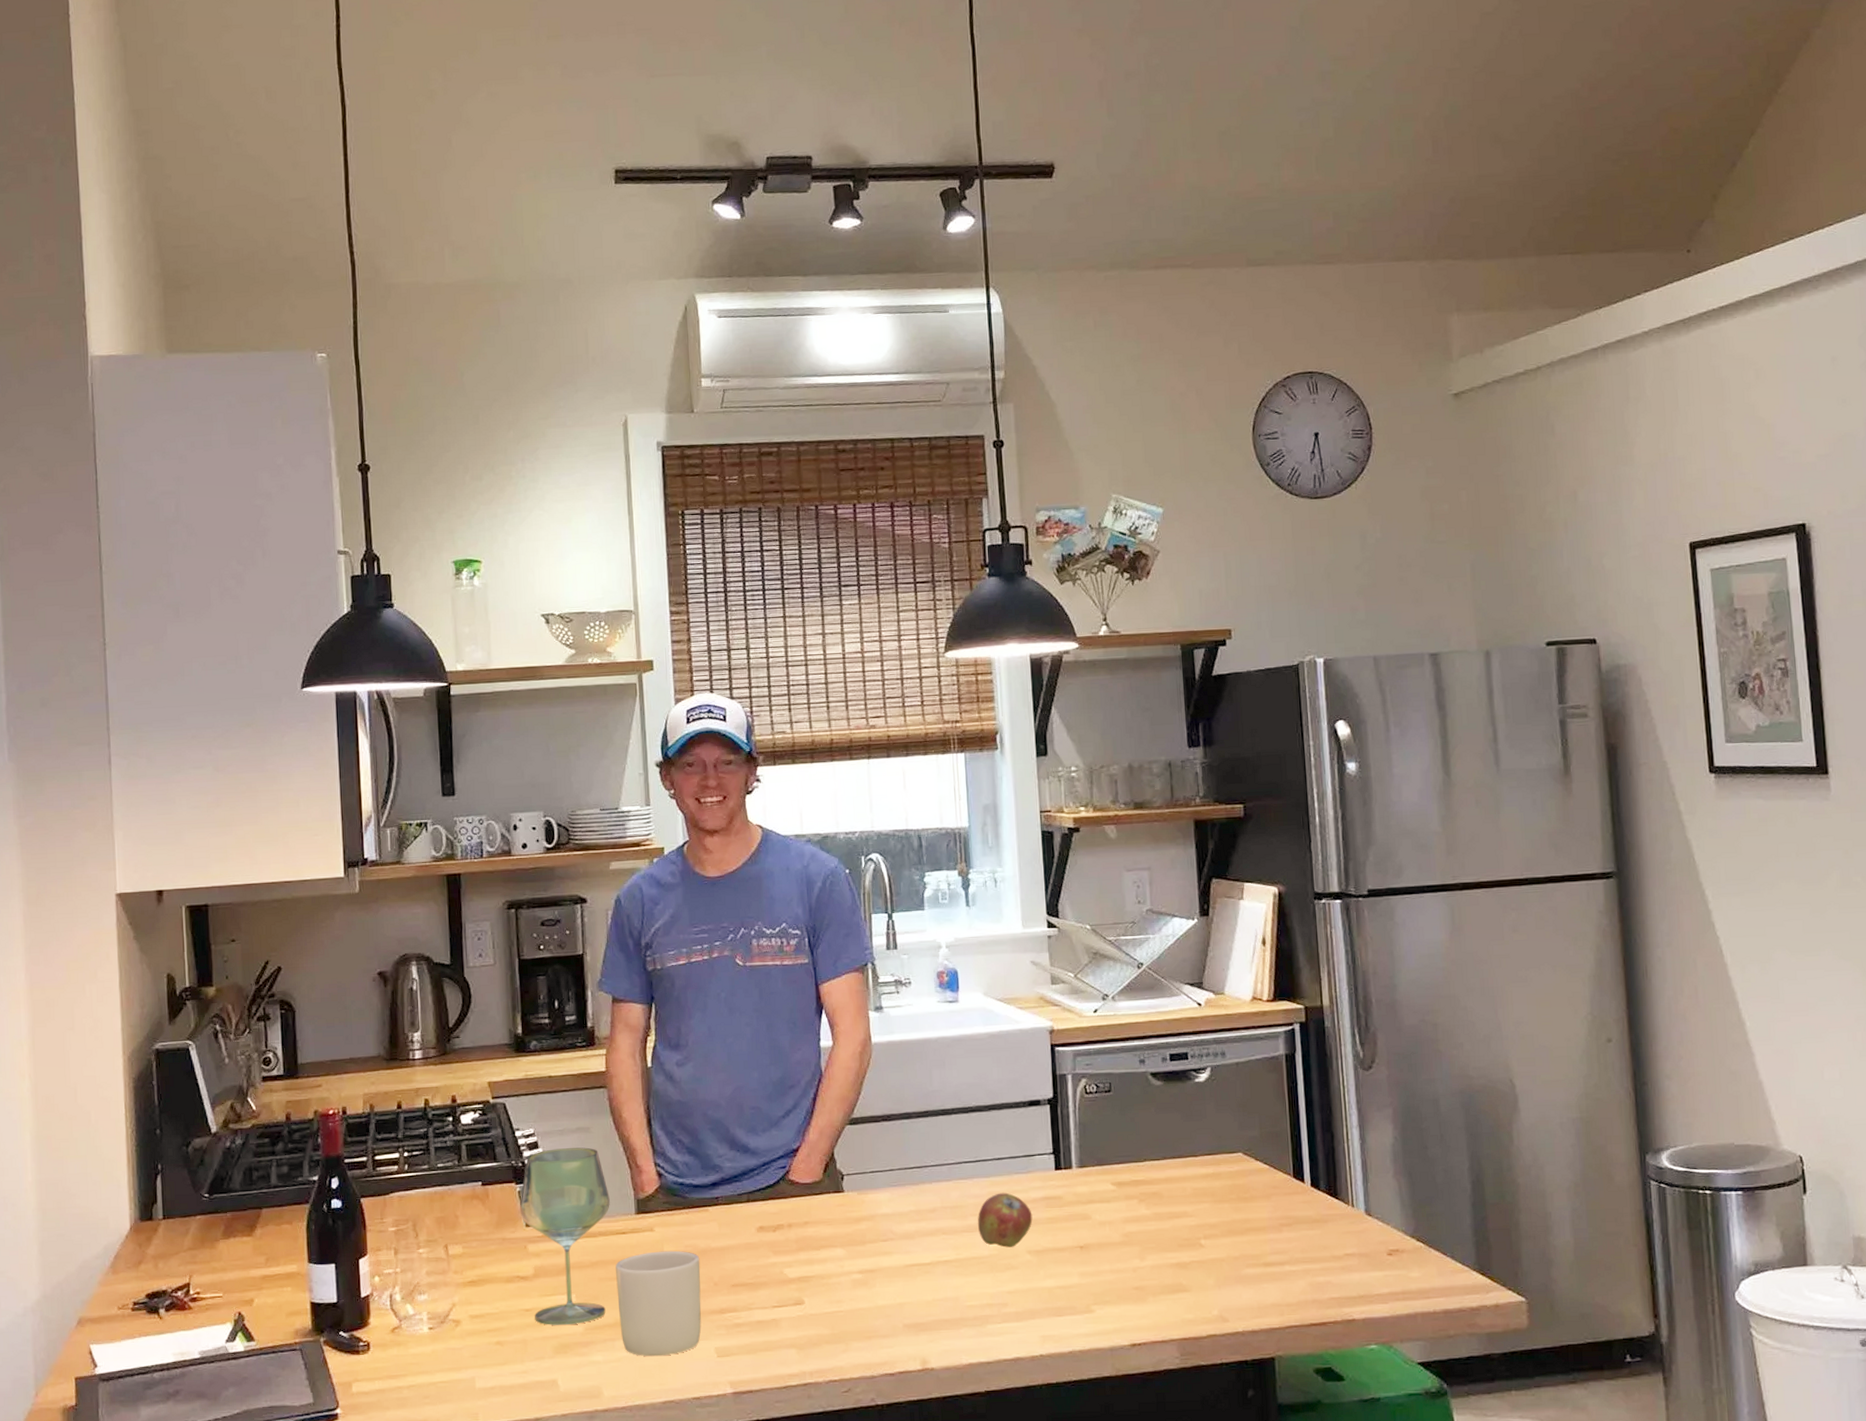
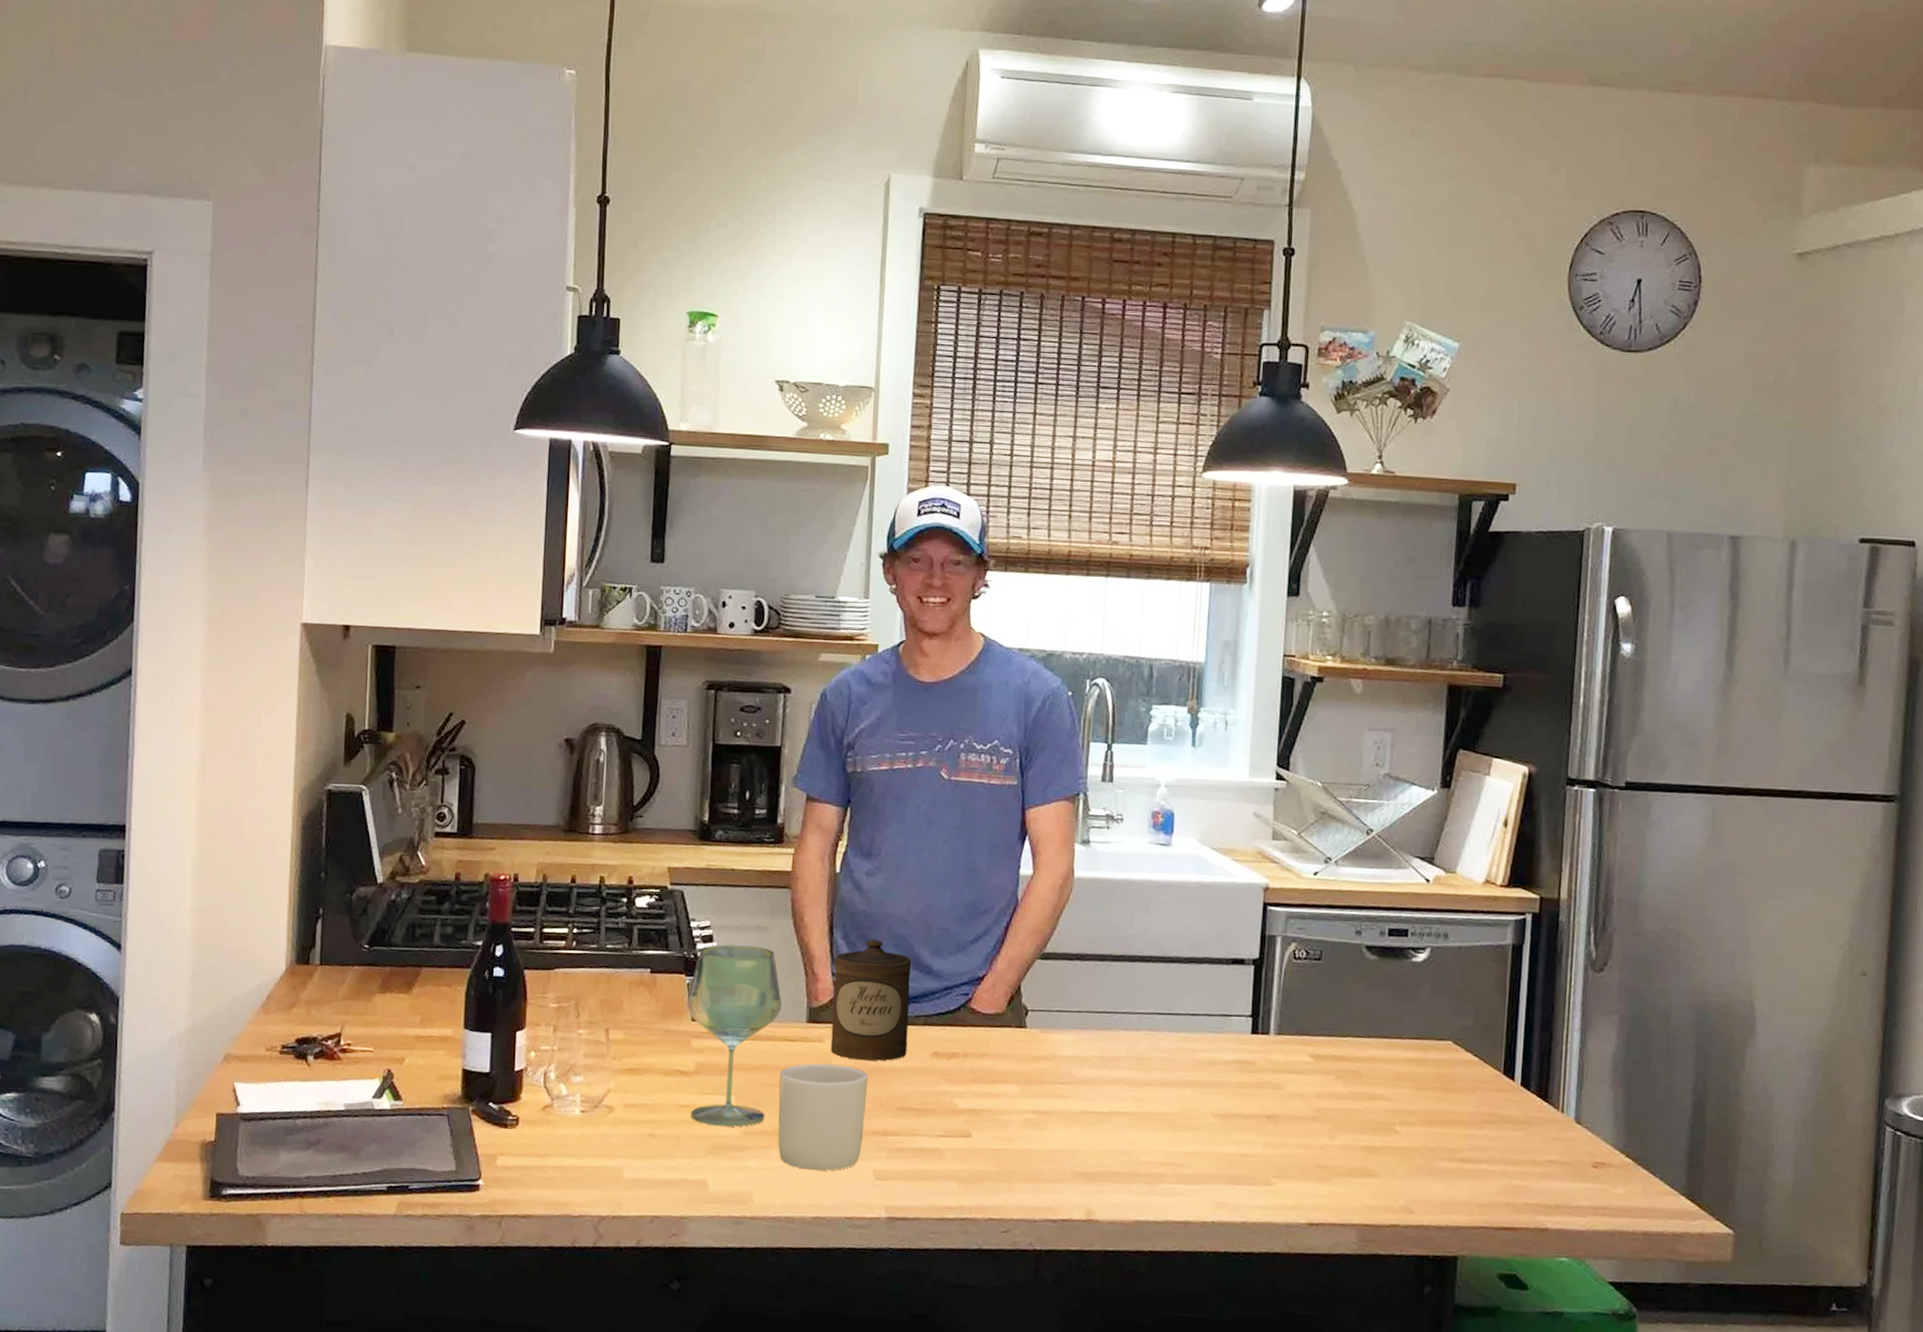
canister: none [655,1125,734,1244] -> present [831,939,911,1061]
fruit: present [977,1192,1033,1248] -> none [1162,1049,1222,1108]

